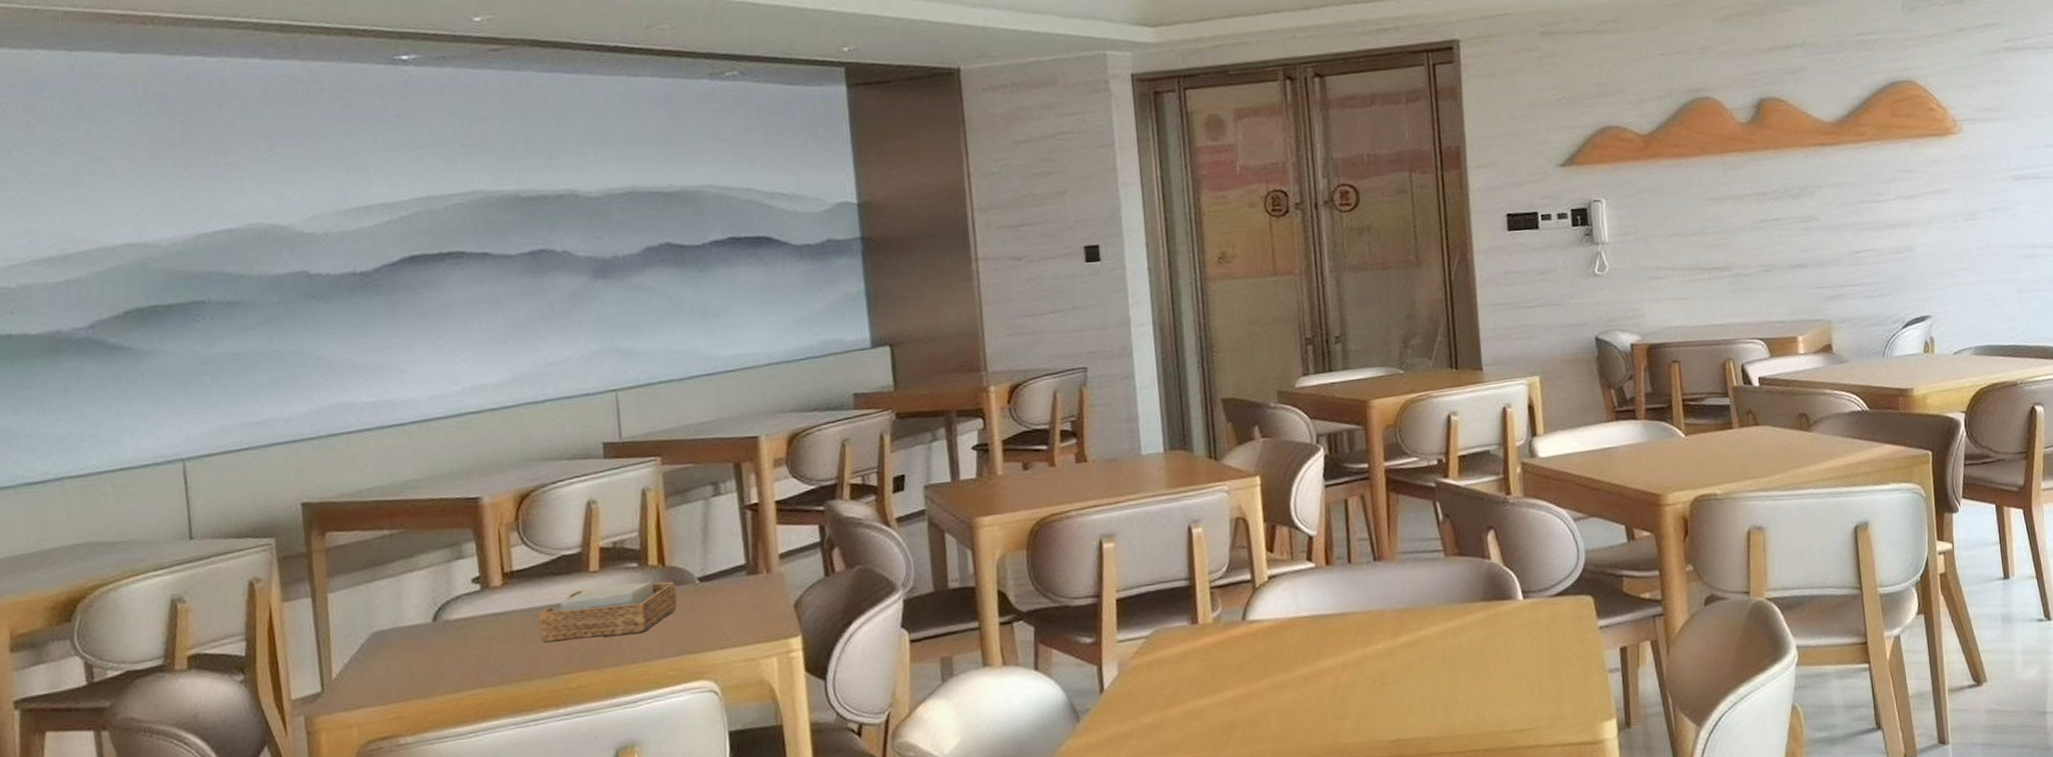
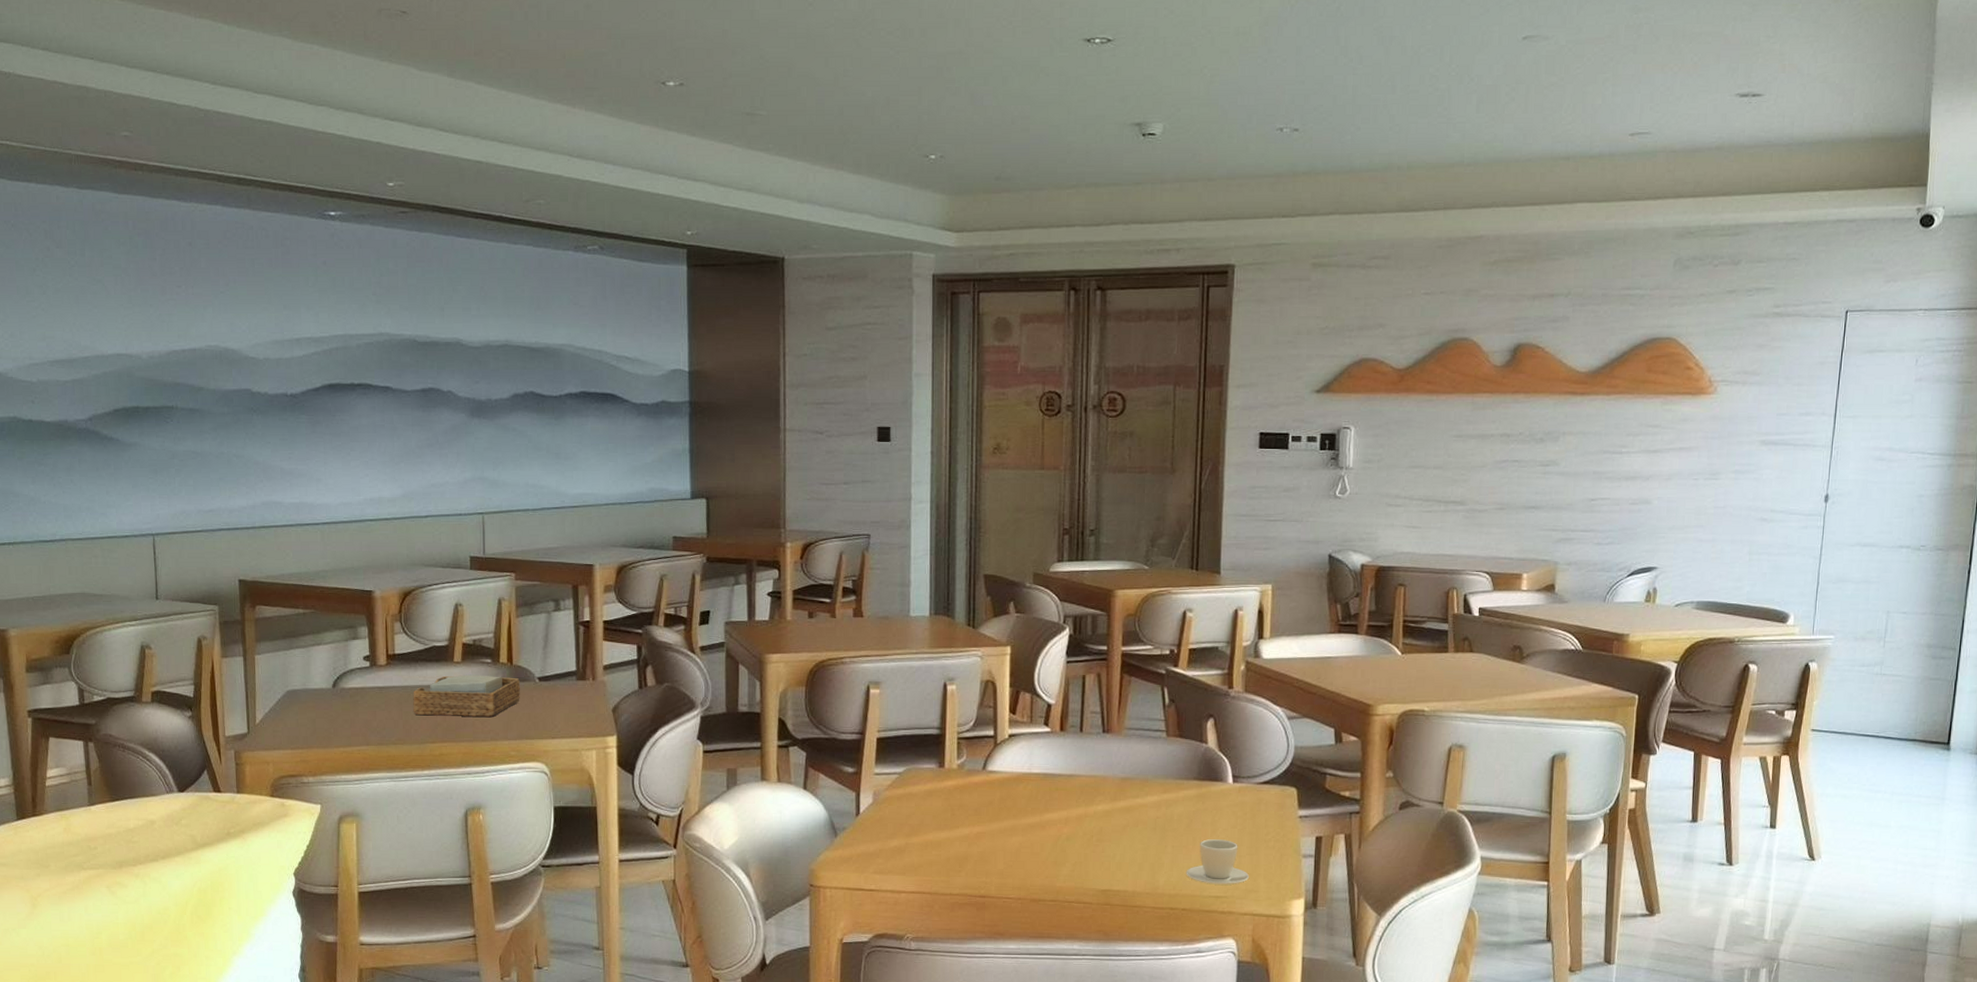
teacup: none [1483,664,1554,717] -> present [1186,839,1250,885]

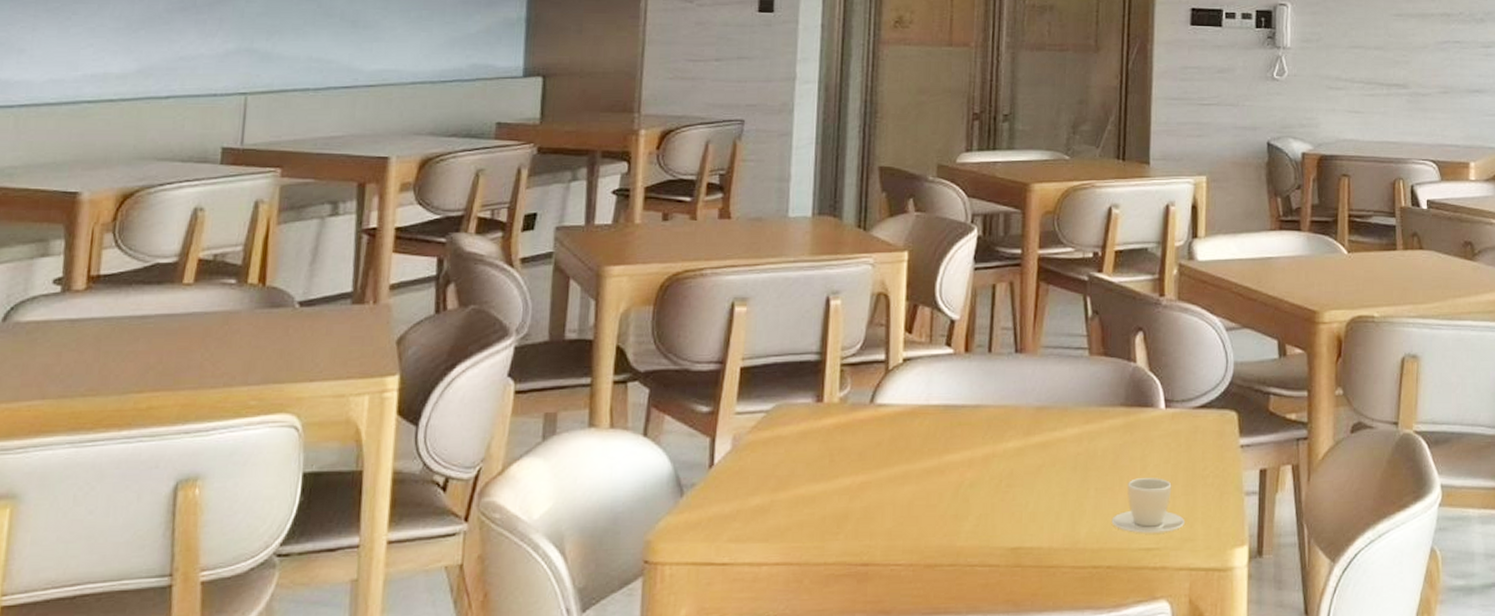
napkin holder: present [413,674,520,718] -> none [116,300,273,356]

